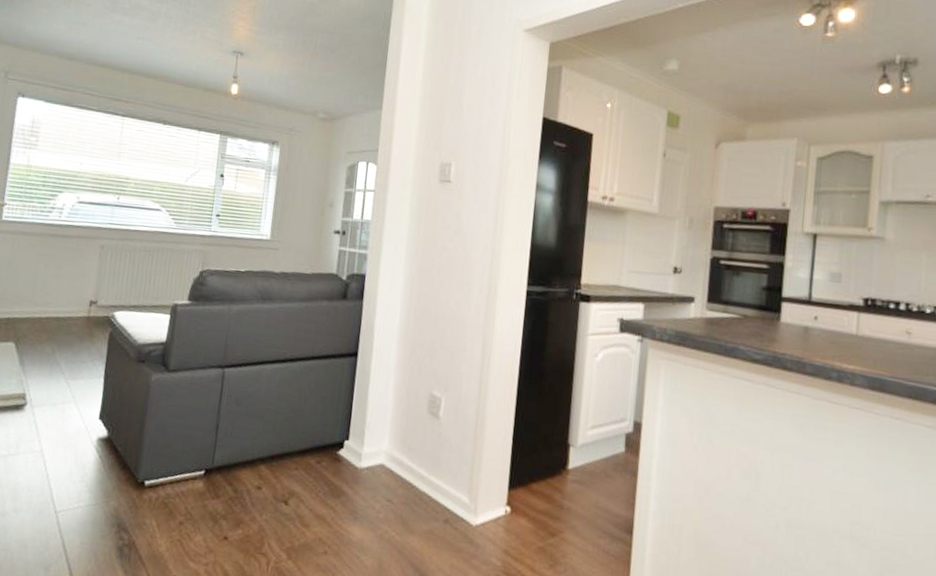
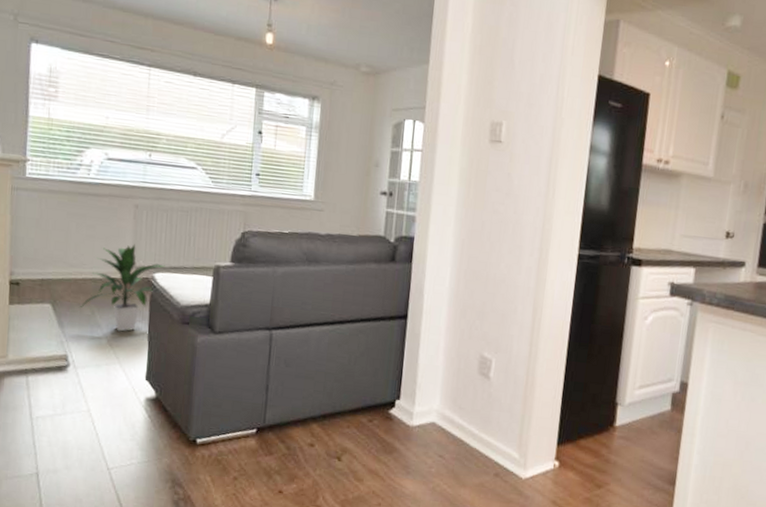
indoor plant: none [41,283,125,370] -> present [80,244,165,332]

